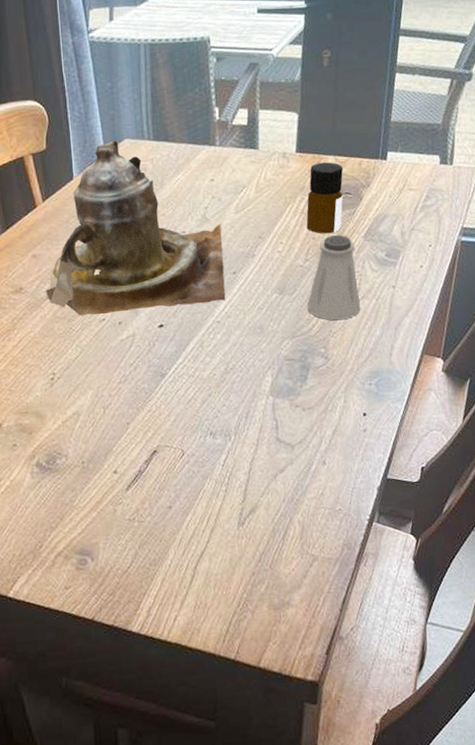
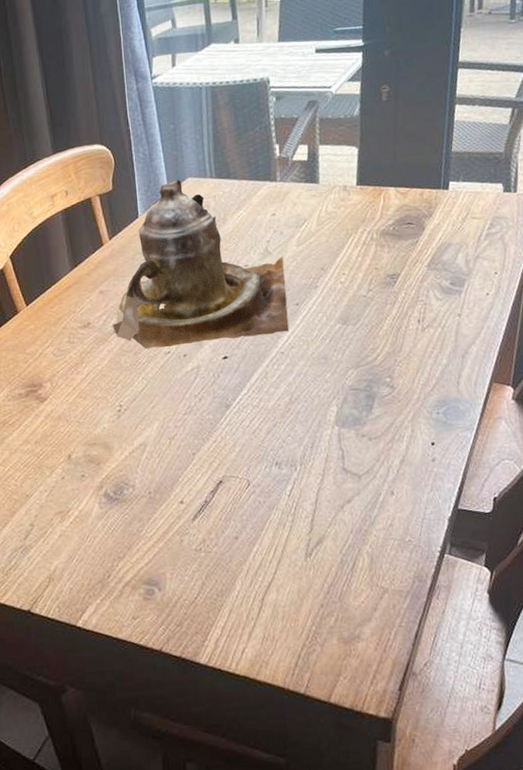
bottle: present [306,162,343,234] -> none [368,193,405,264]
saltshaker: present [307,235,361,320] -> none [371,265,427,349]

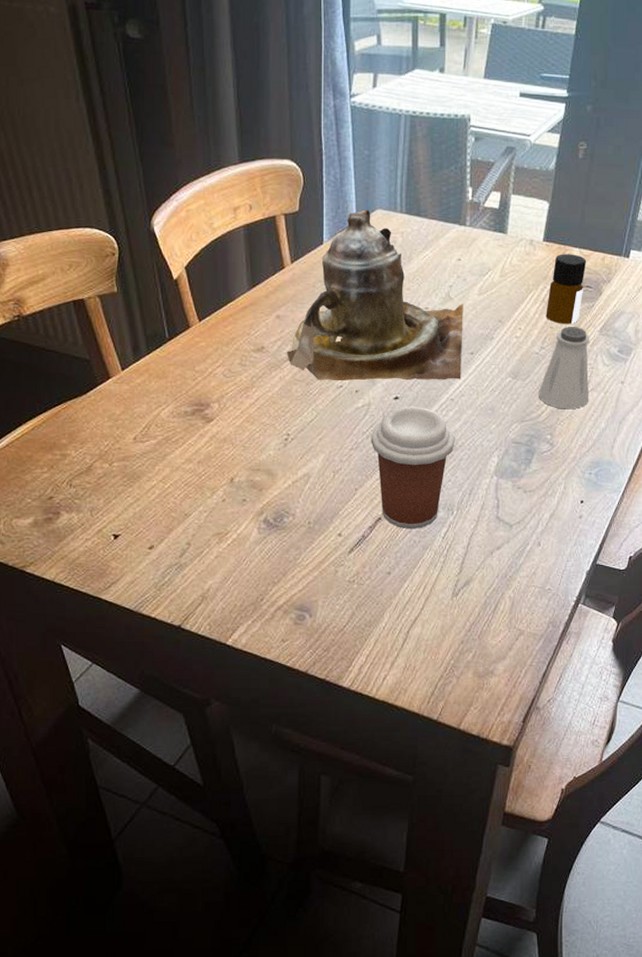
coffee cup: none [203,363,290,490] -> present [371,406,455,530]
bottle: none [368,193,405,264] -> present [546,254,587,324]
saltshaker: none [371,265,427,349] -> present [539,327,590,410]

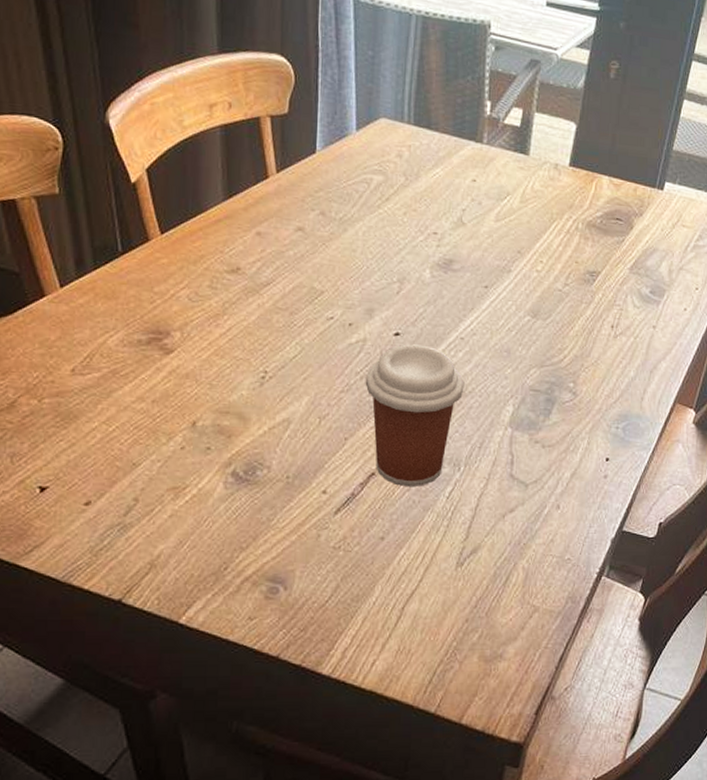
teapot: present [286,210,463,382] -> none [267,117,478,316]
saltshaker: present [539,327,590,410] -> none [561,262,620,355]
bottle: present [546,254,587,324] -> none [570,181,617,260]

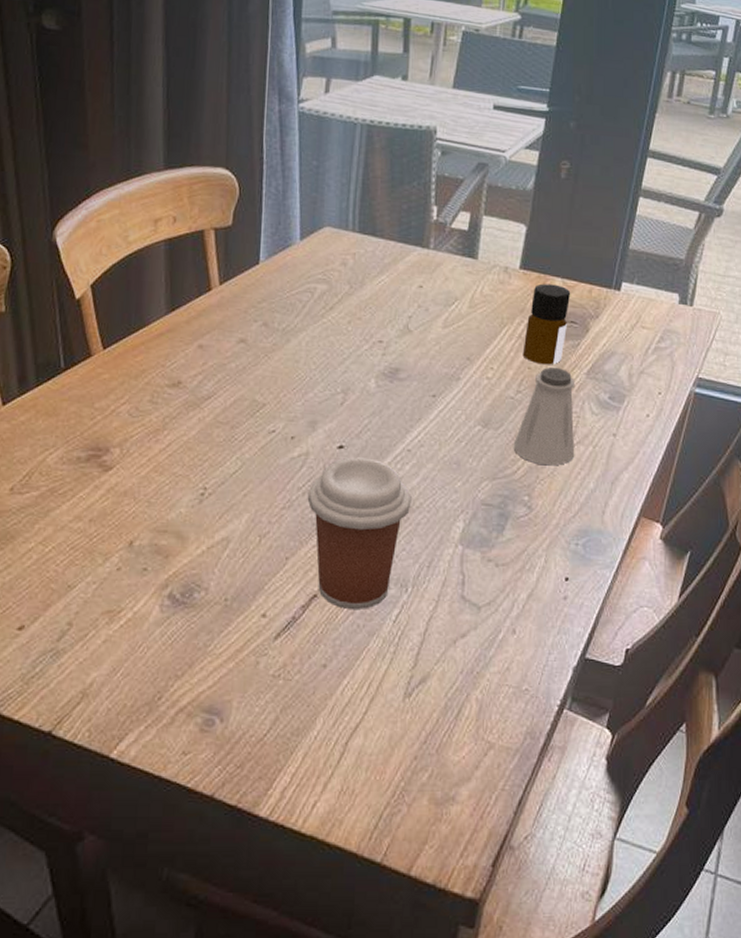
saltshaker: none [561,262,620,355] -> present [514,367,576,466]
bottle: none [570,181,617,260] -> present [522,283,571,365]

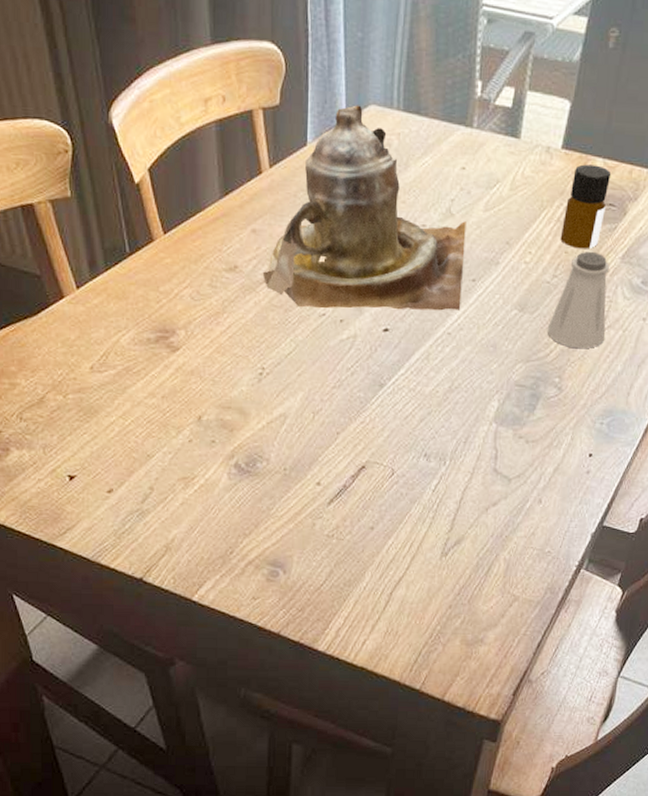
teapot: none [208,226,425,427] -> present [262,105,466,311]
coffee cup: present [307,457,412,610] -> none [355,340,451,481]

